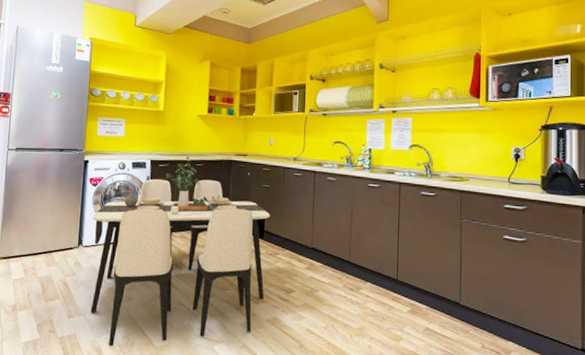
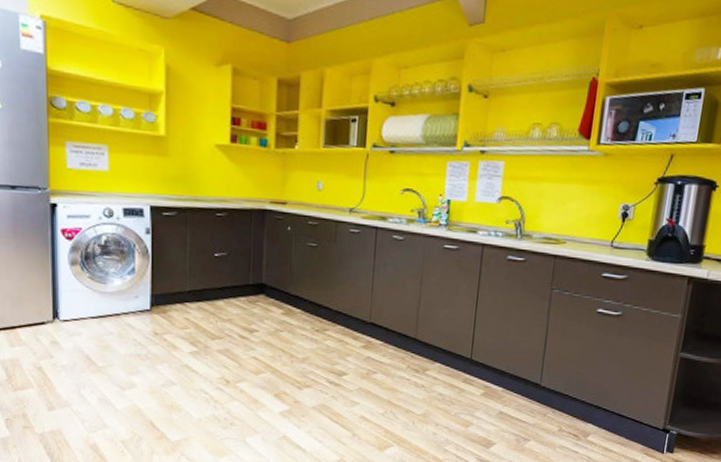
dining table: present [90,156,271,346] -> none [70,201,319,442]

